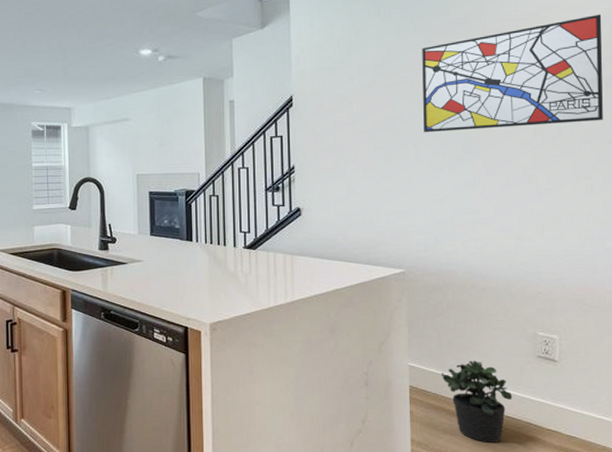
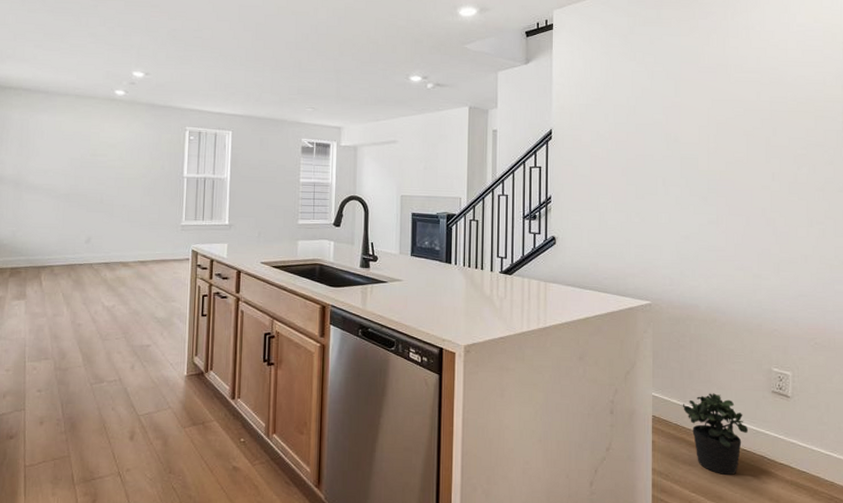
wall art: present [422,14,603,133] -> none [672,72,835,172]

